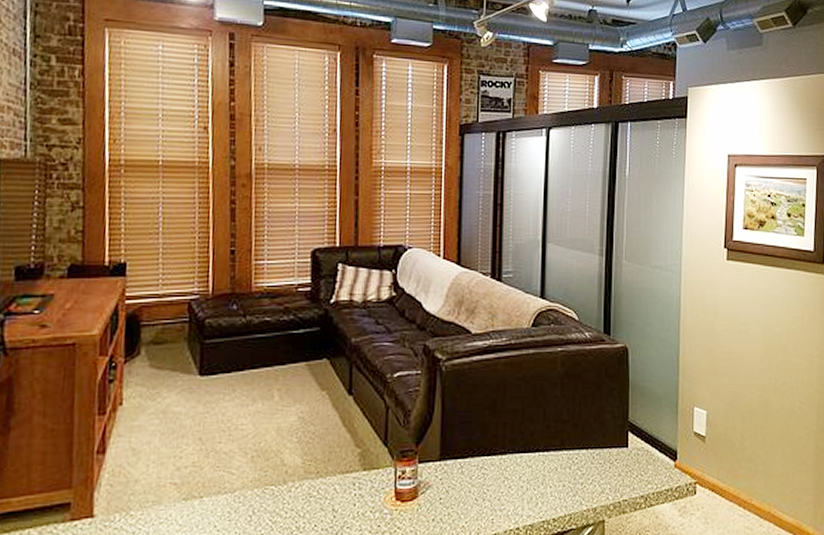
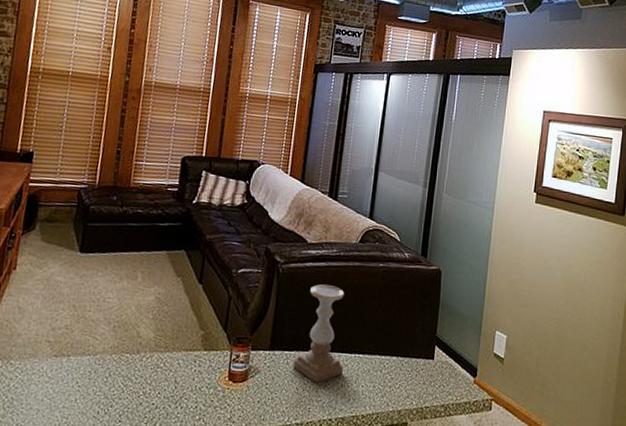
candle holder: none [469,379,527,490] -> present [293,284,345,383]

